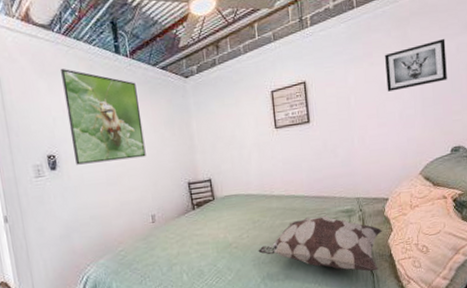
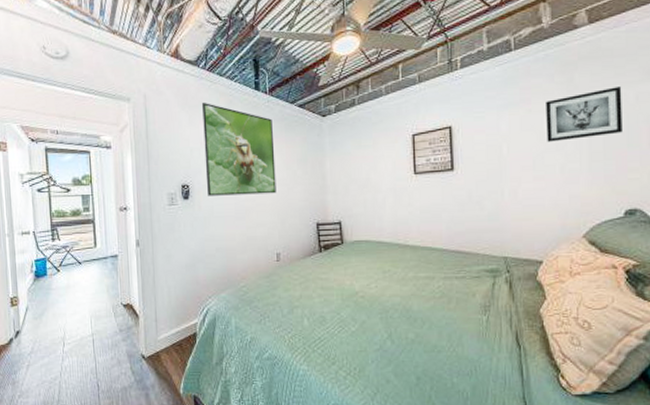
decorative pillow: present [258,215,383,272] -> none [386,273,534,343]

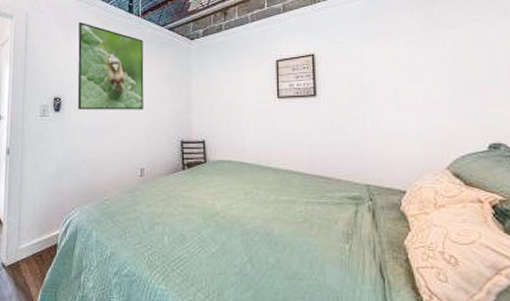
wall art: present [546,85,622,142] -> none [406,23,483,73]

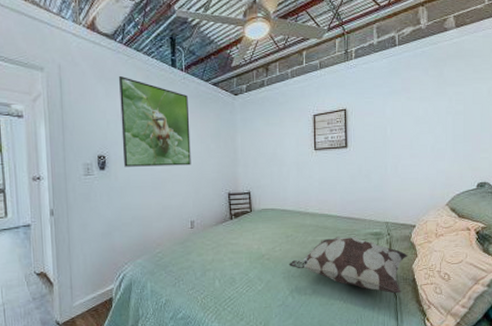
decorative pillow: none [247,198,398,275] -> present [289,236,408,294]

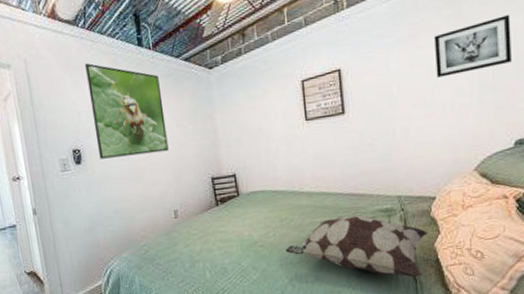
wall art: none [421,81,478,125] -> present [434,14,512,78]

